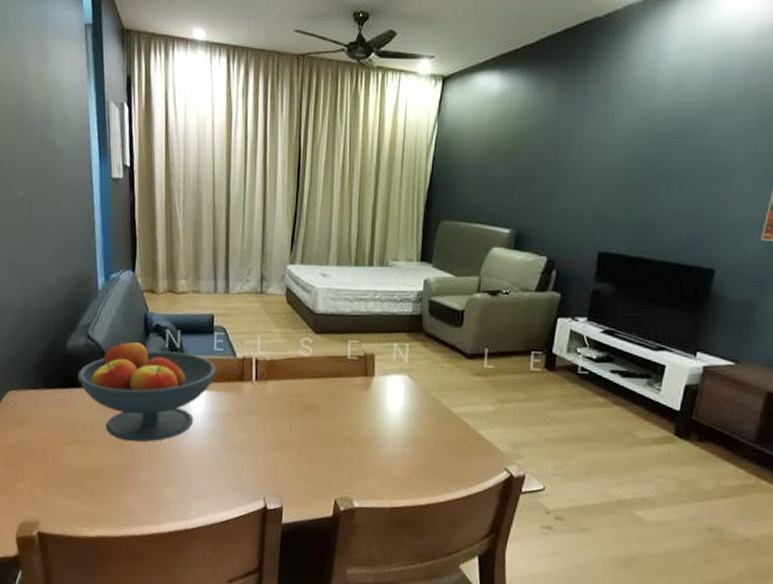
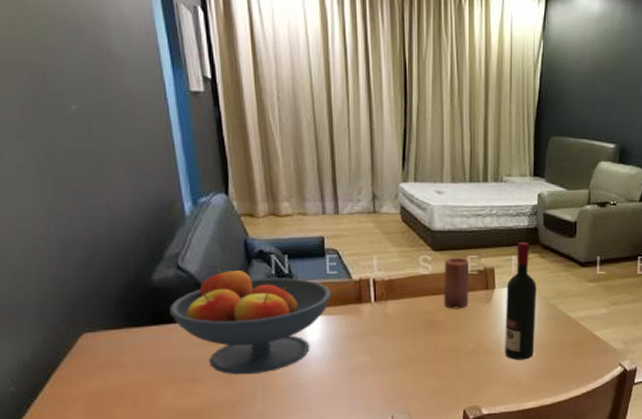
candle: none [321,340,350,395] -> present [443,257,470,309]
wine bottle: none [380,329,418,454] -> present [505,242,537,360]

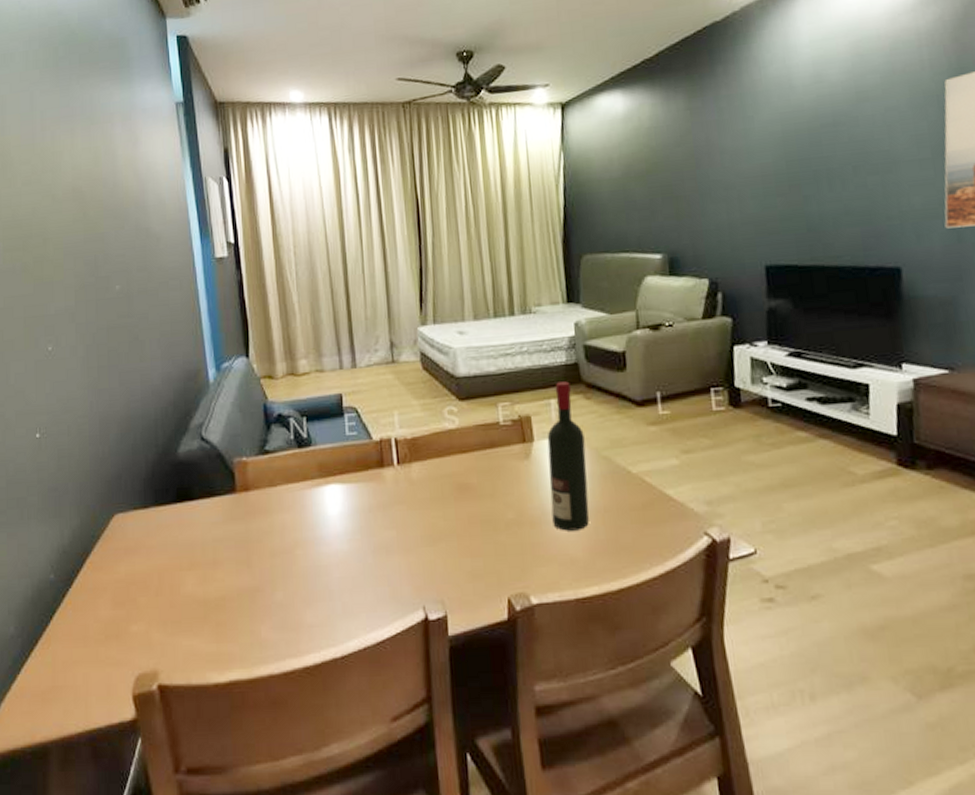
fruit bowl: present [169,268,332,375] -> none [193,436,352,557]
candle: present [443,257,470,309] -> none [472,405,504,469]

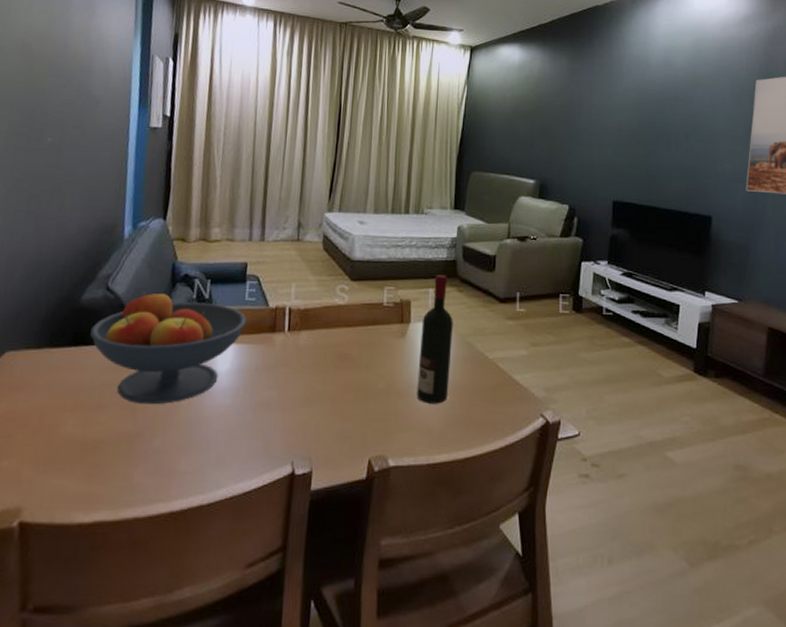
fruit bowl: none [193,436,352,557] -> present [90,290,247,405]

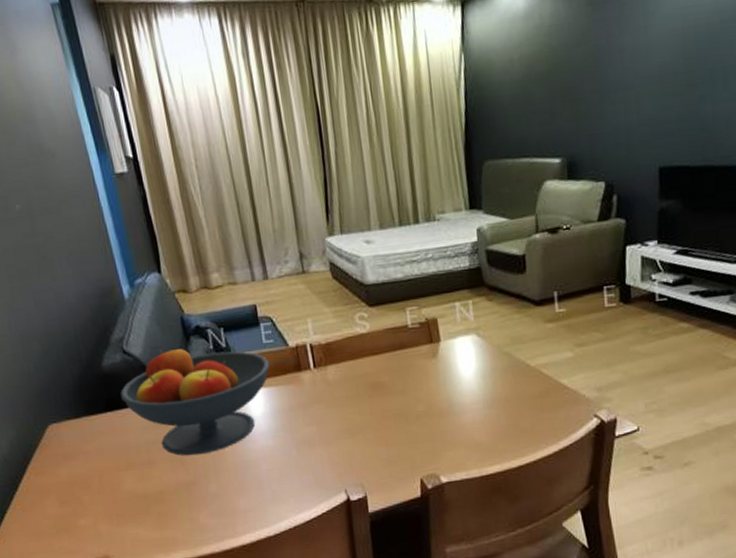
wine bottle: present [417,274,453,404] -> none [452,285,492,420]

